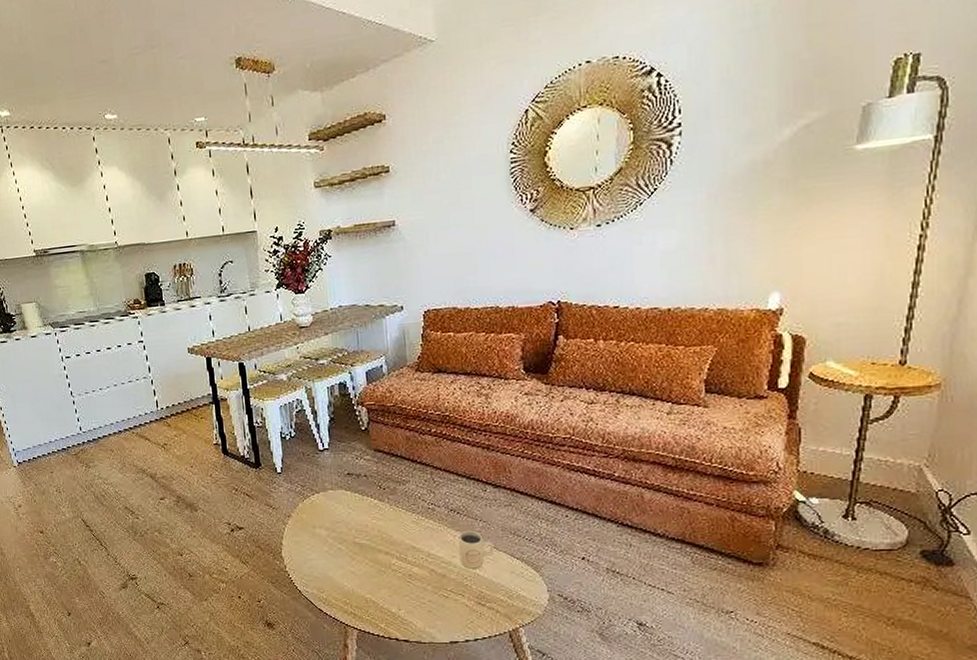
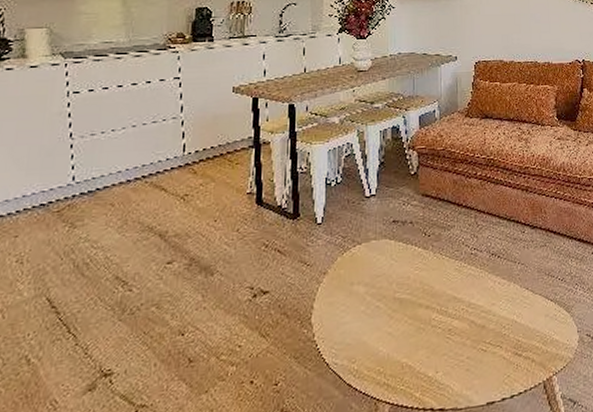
mug: present [458,530,494,569] -> none [498,274,530,316]

